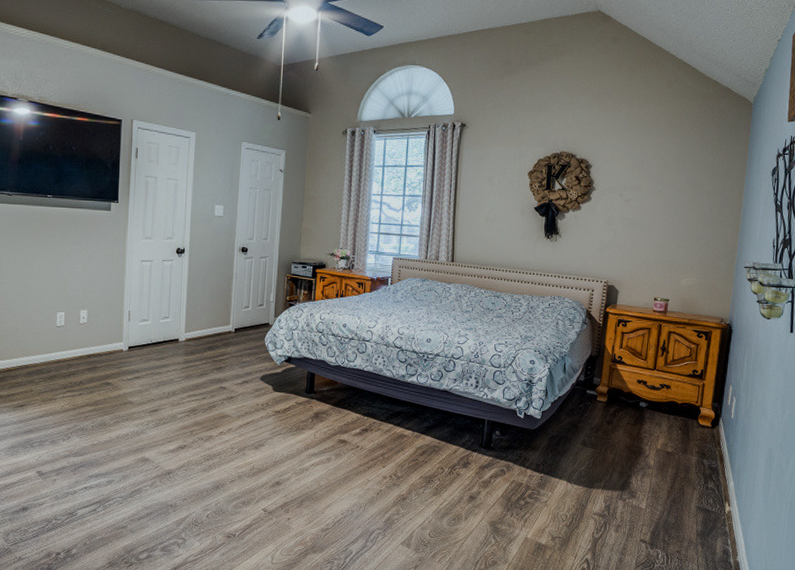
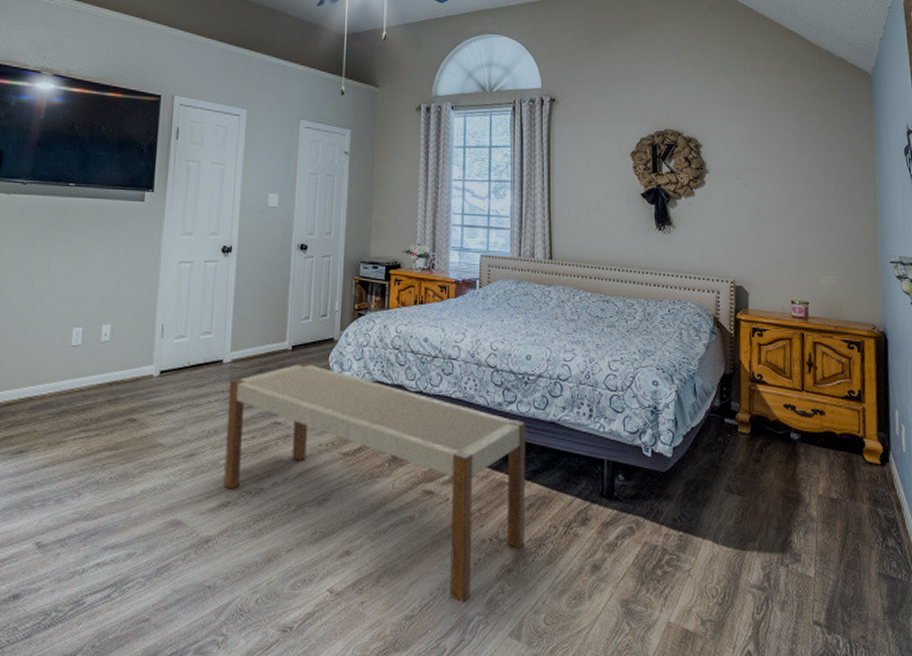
bench: none [181,341,424,521] -> present [223,362,526,603]

